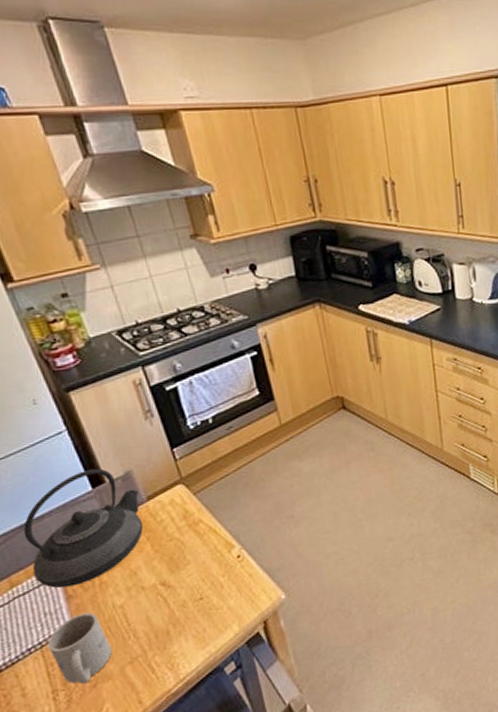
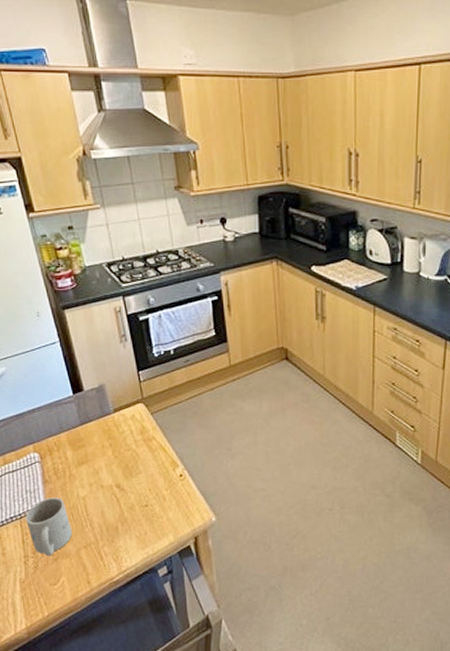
teapot: present [23,468,144,588] -> none [18,378,109,473]

